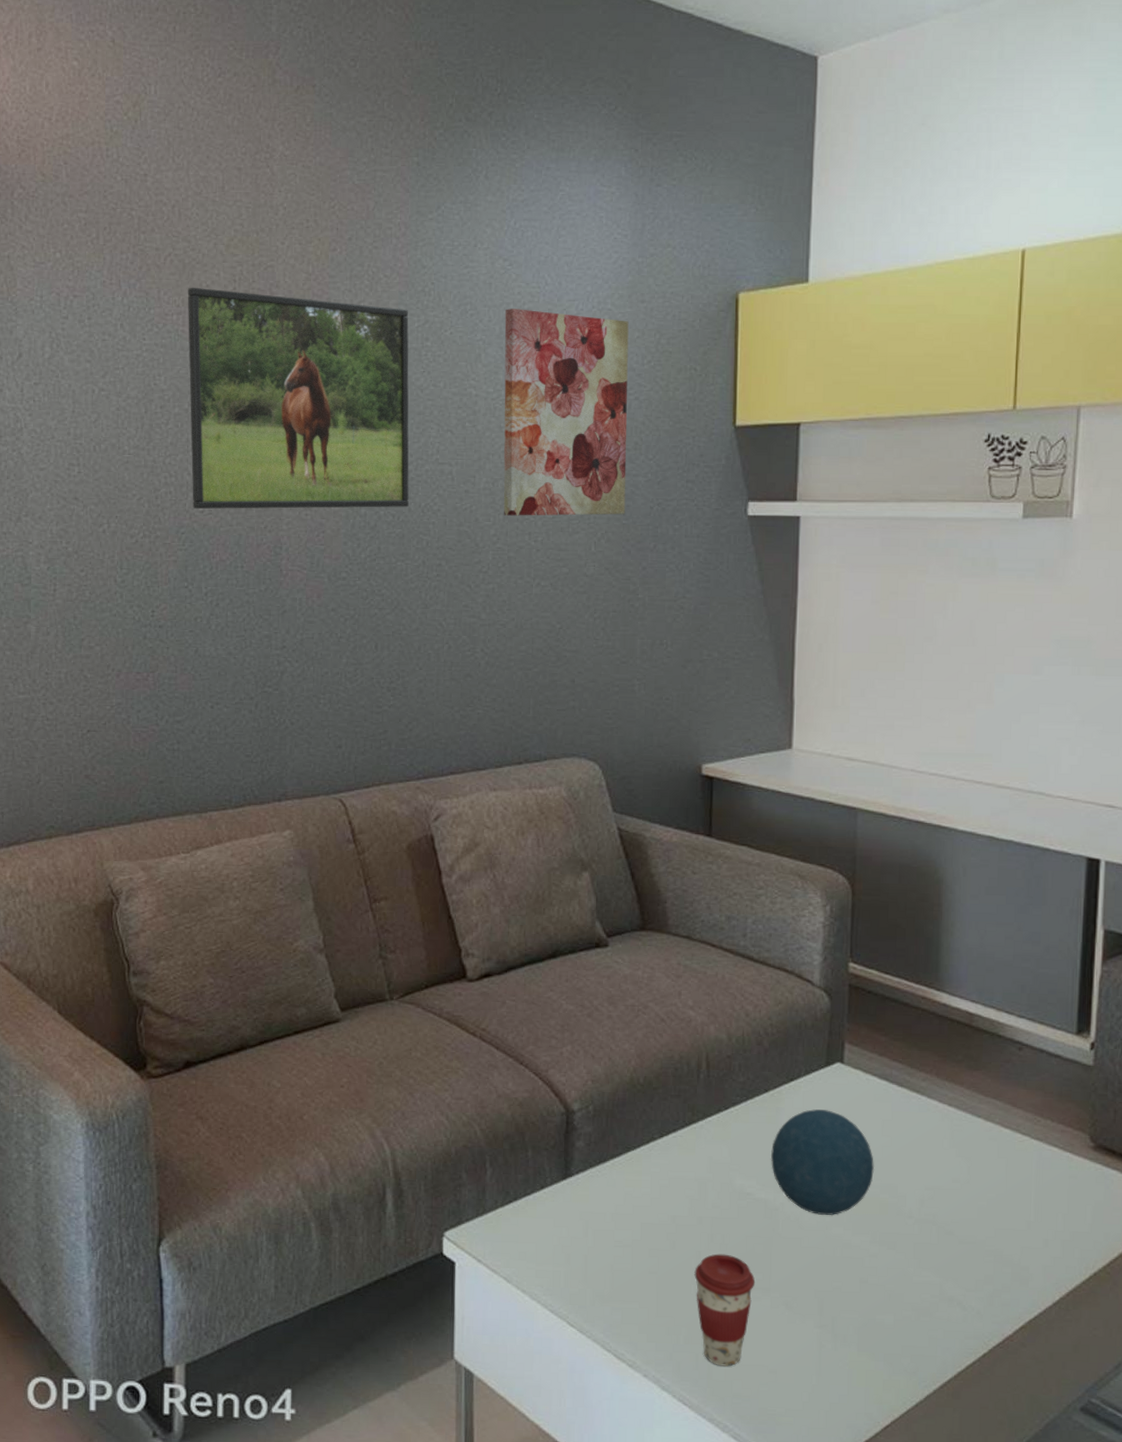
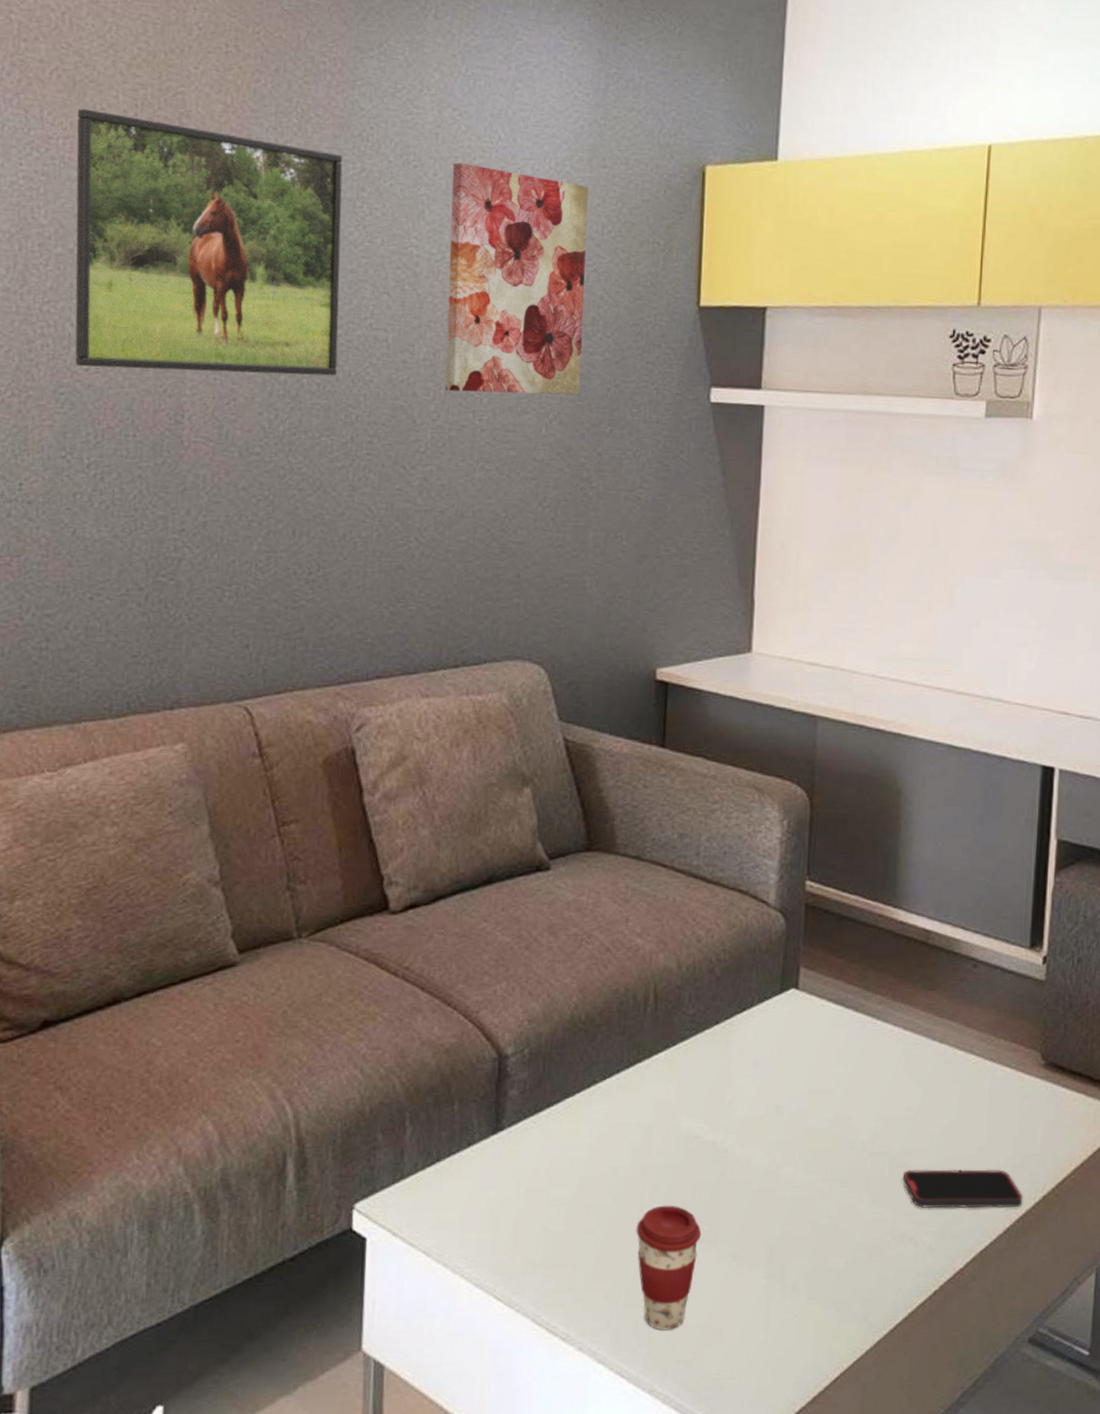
decorative orb: present [771,1109,874,1215] -> none [721,1040,828,1155]
smartphone: none [949,1237,1073,1282] -> present [902,1169,1023,1209]

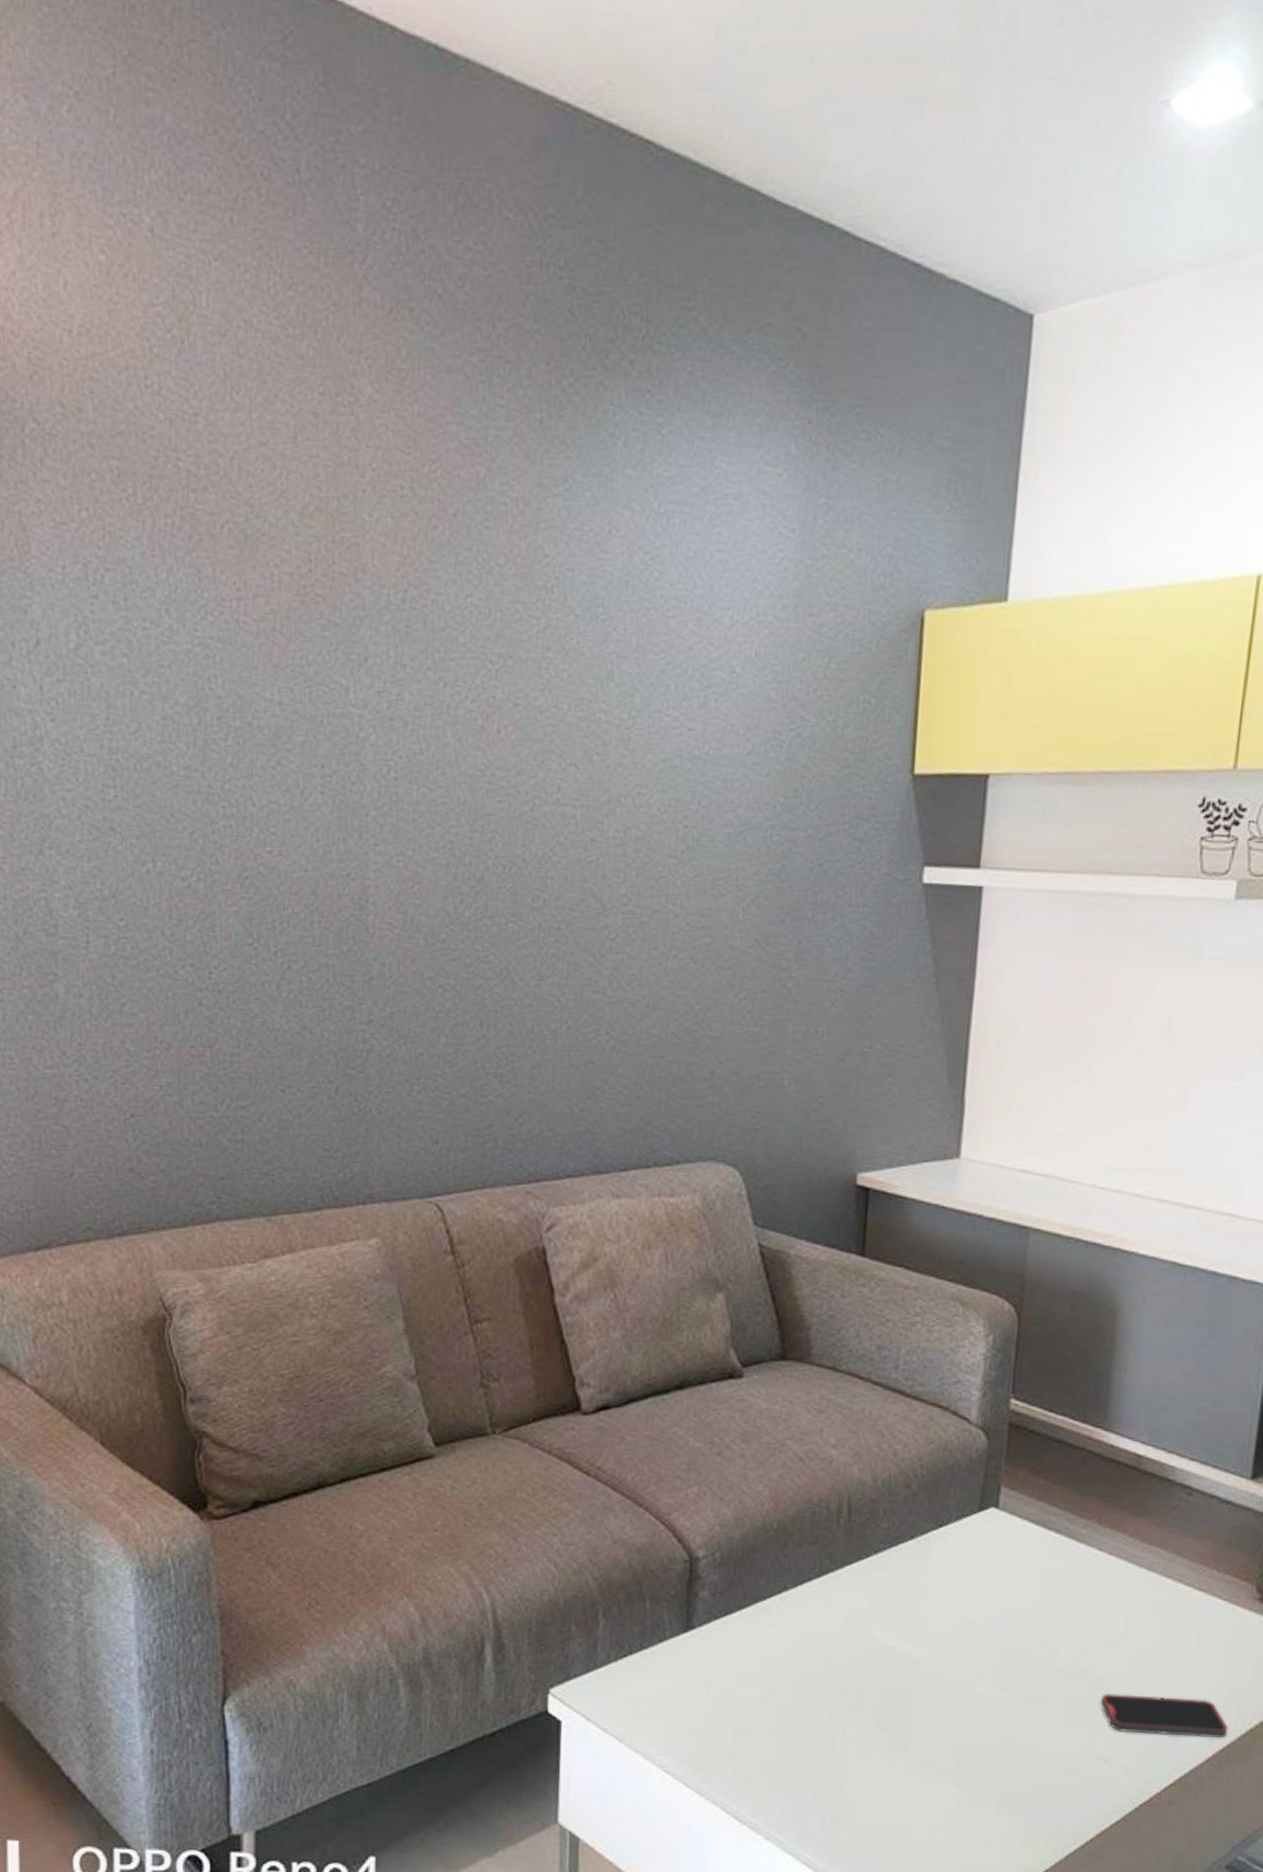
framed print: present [75,108,343,376] -> none [250,565,527,857]
wall art: present [445,163,589,395] -> none [636,615,793,876]
coffee cup: present [636,1205,702,1330] -> none [825,1710,891,1828]

